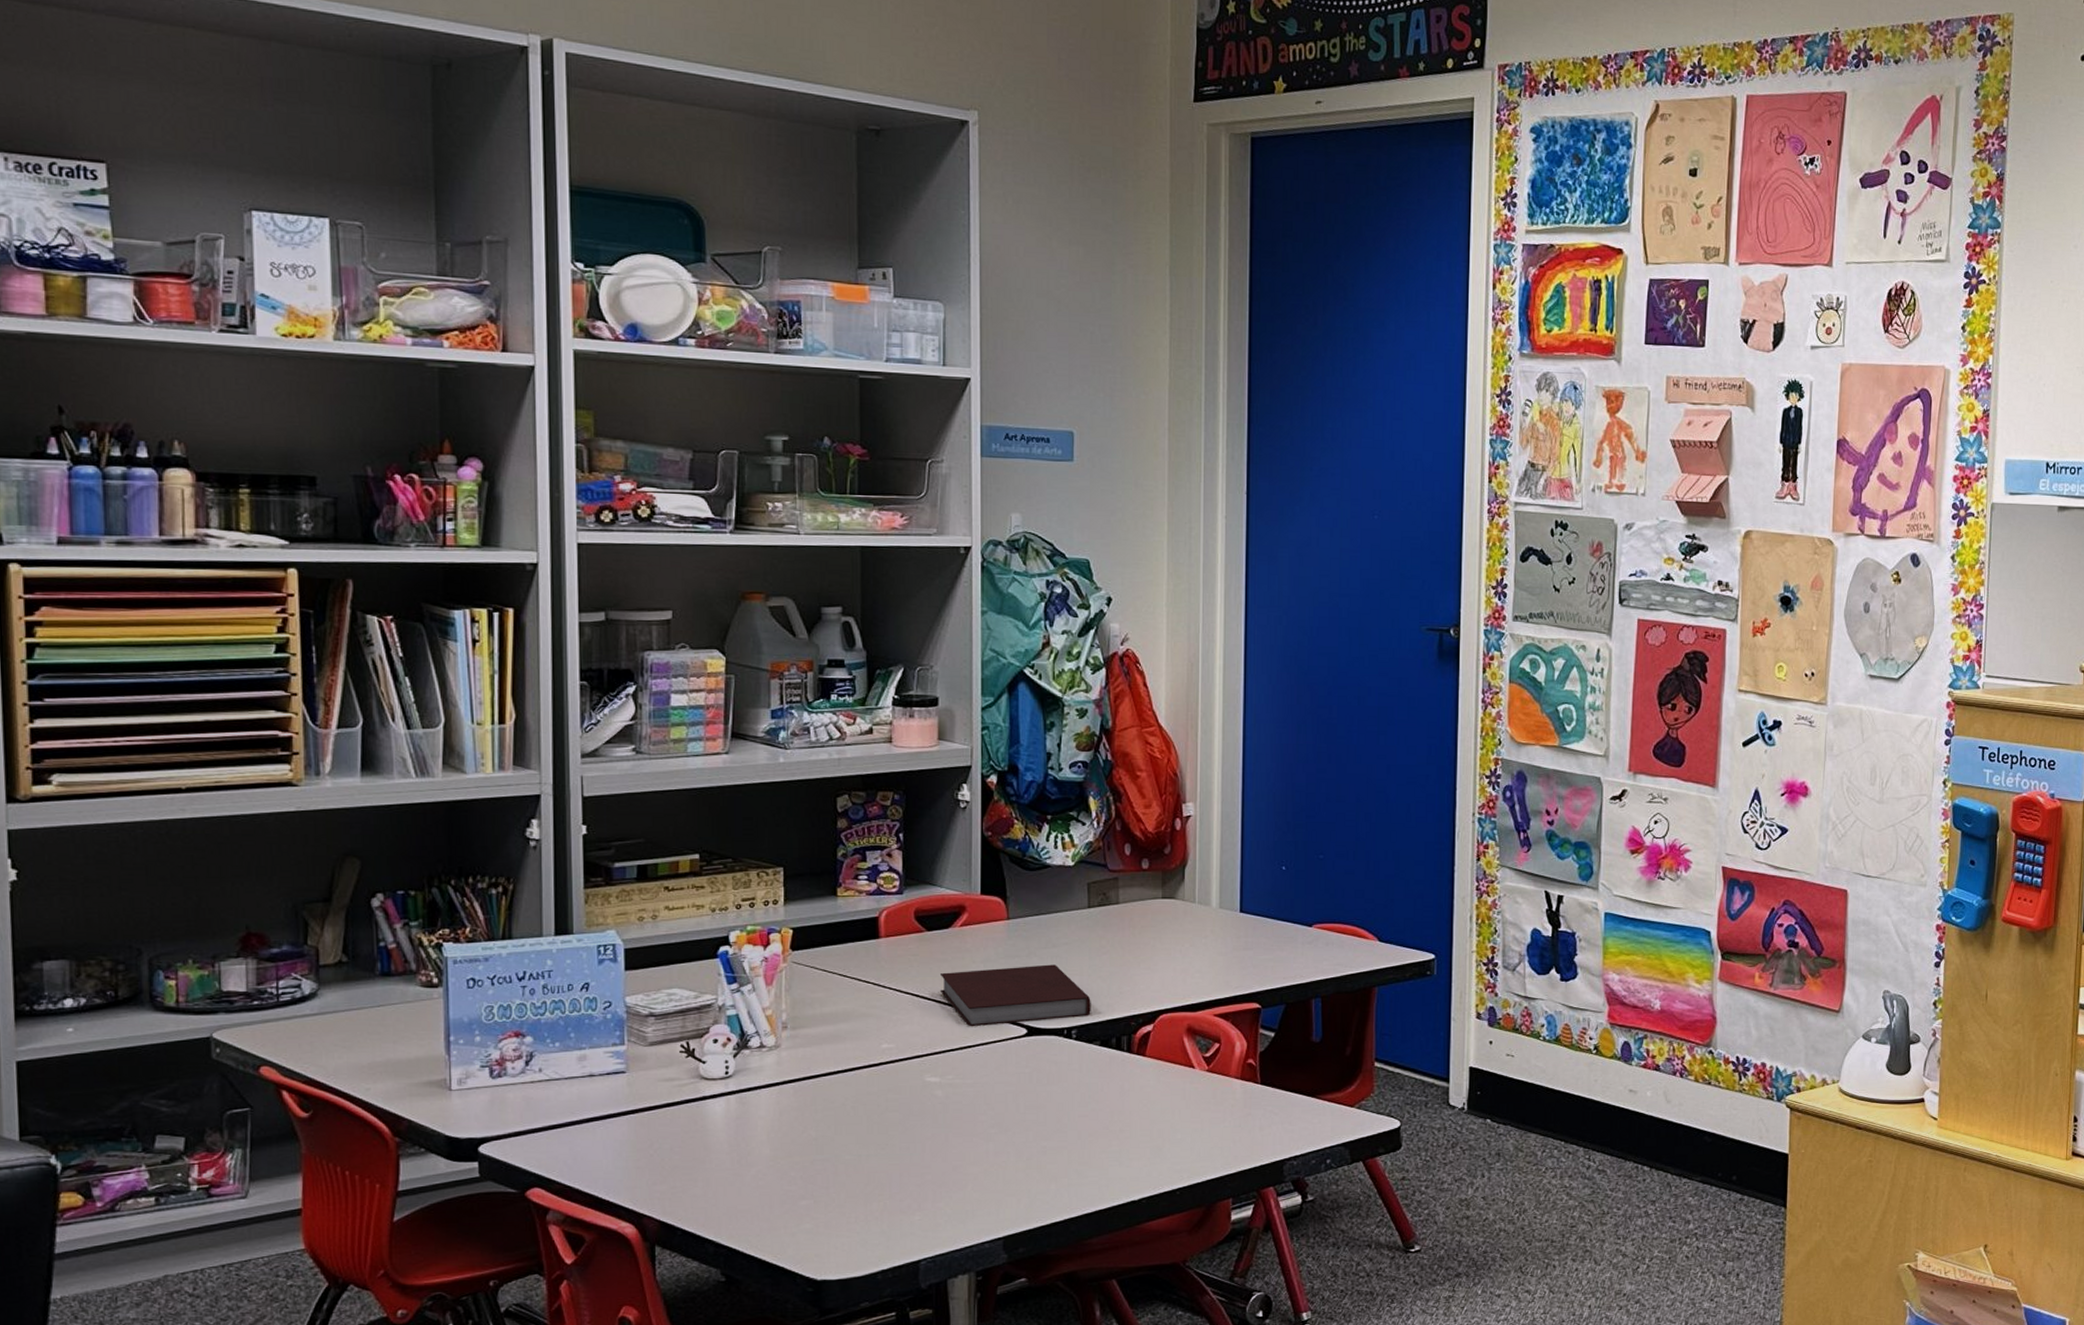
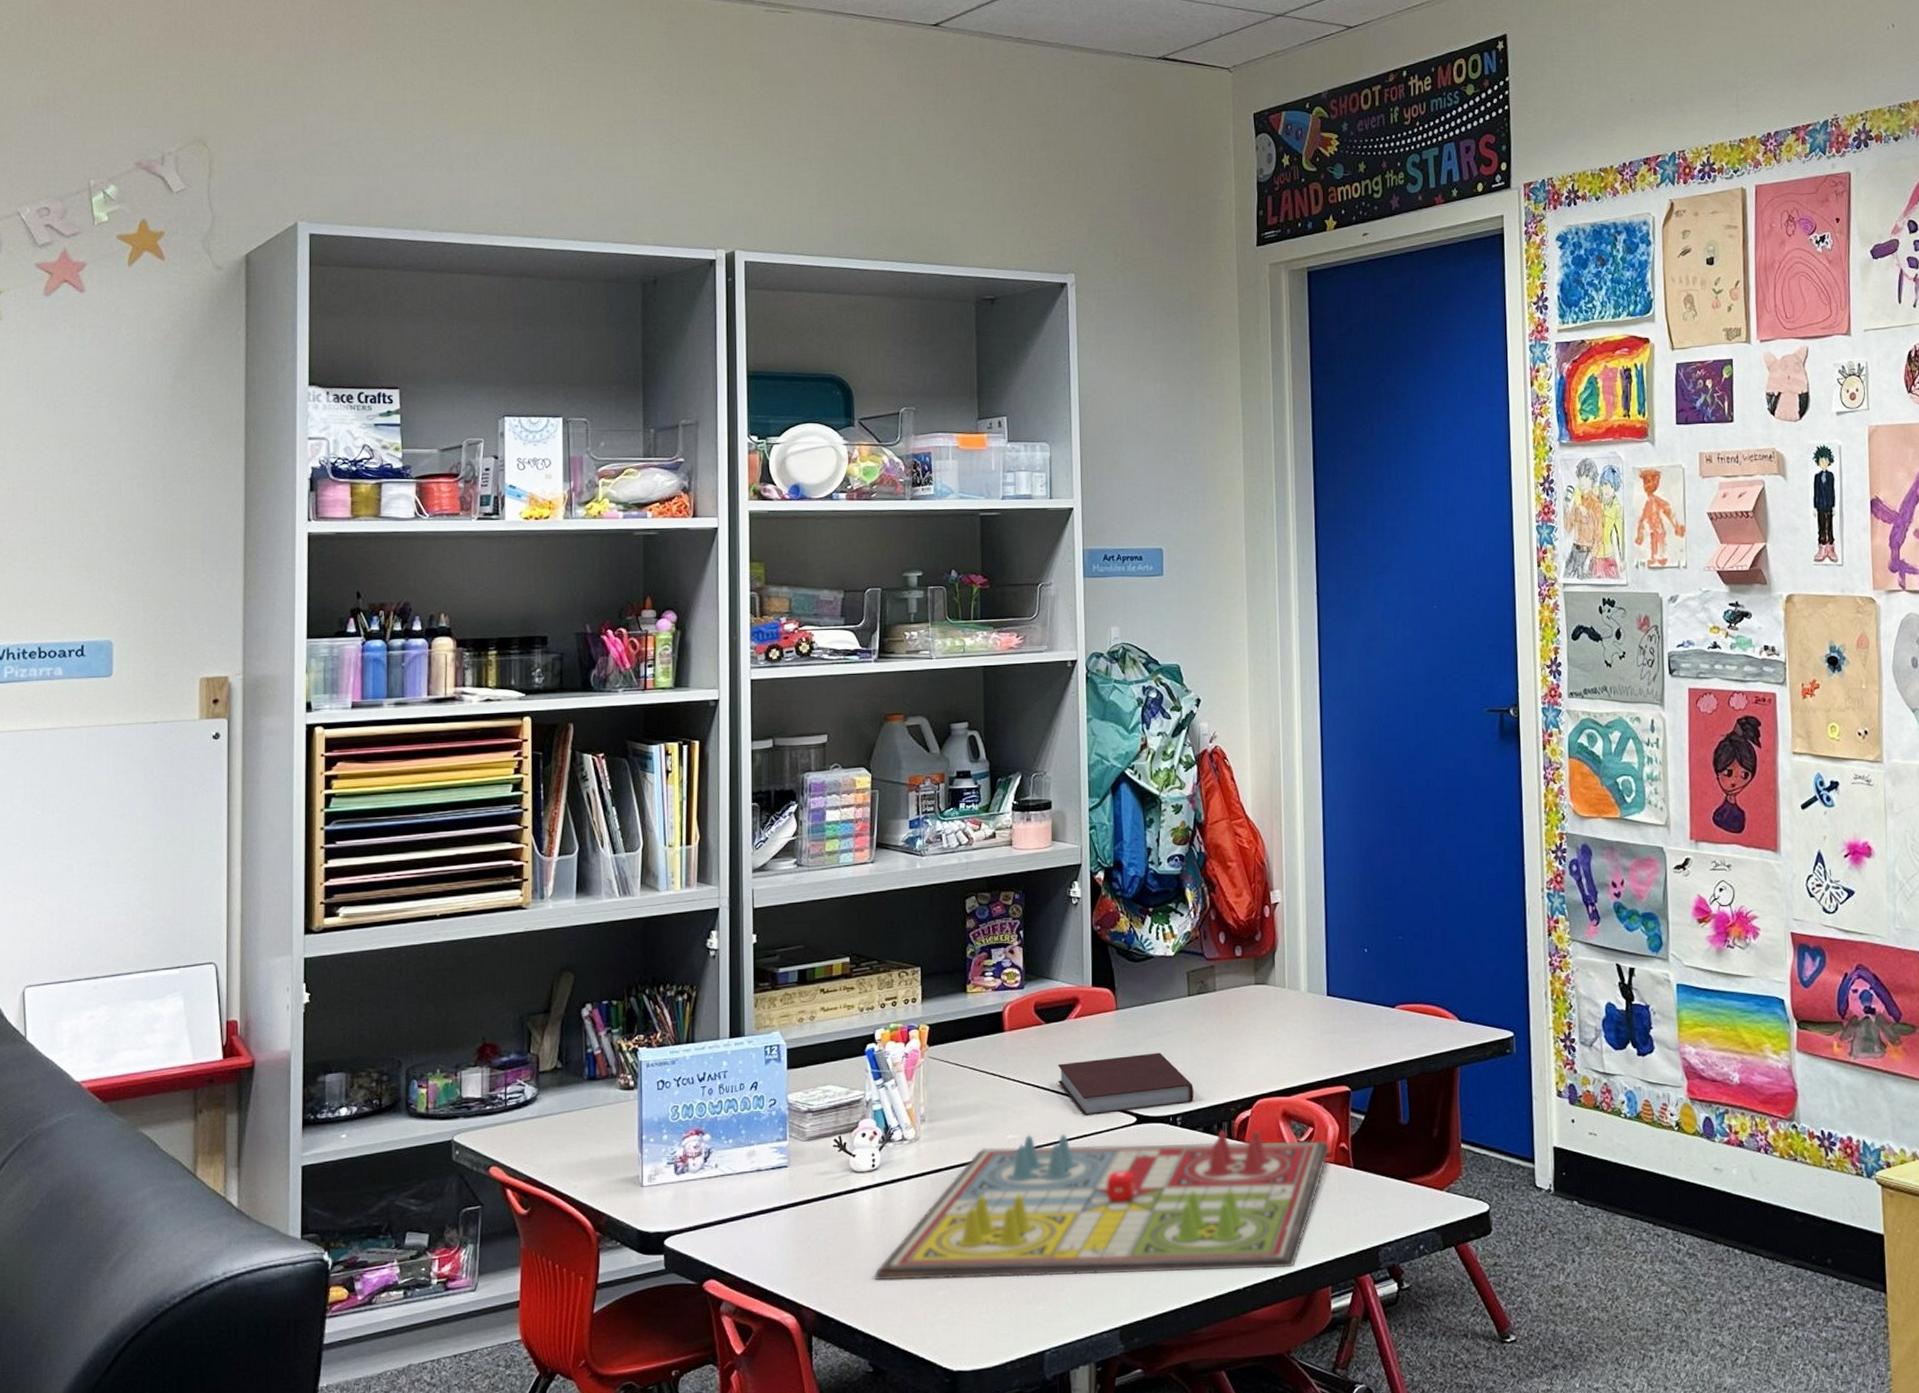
gameboard: none [727,1043,1237,1190] -> present [874,1129,1330,1281]

